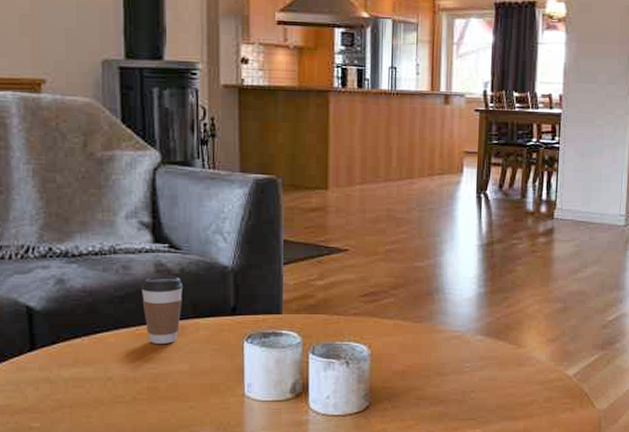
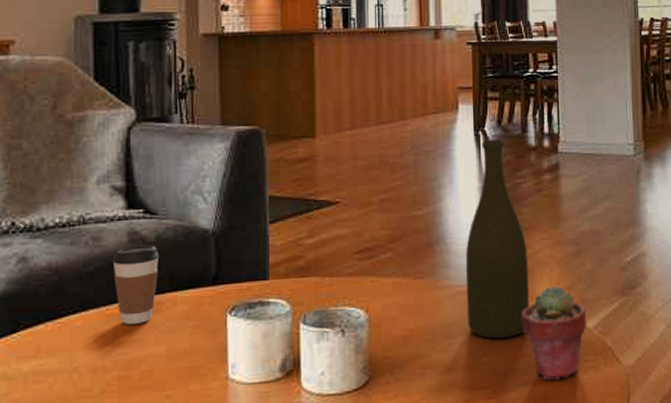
bottle: none [460,202,519,379] -> present [465,139,529,339]
potted succulent: none [508,337,568,418] -> present [521,285,587,381]

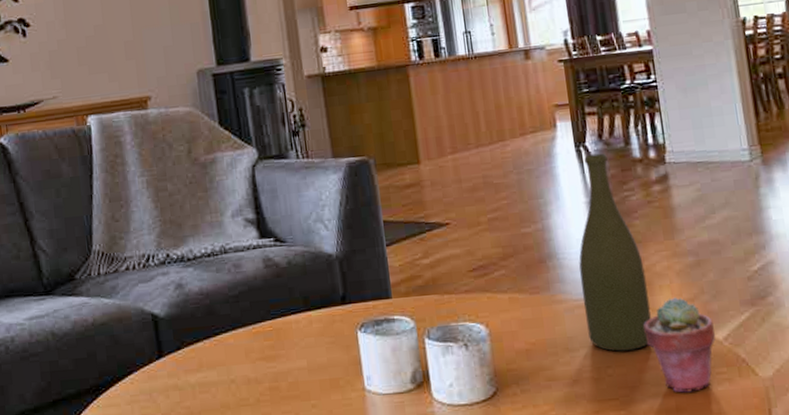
coffee cup: present [112,245,160,325] -> none [252,270,293,341]

